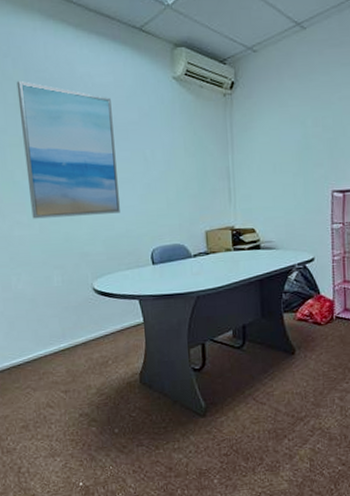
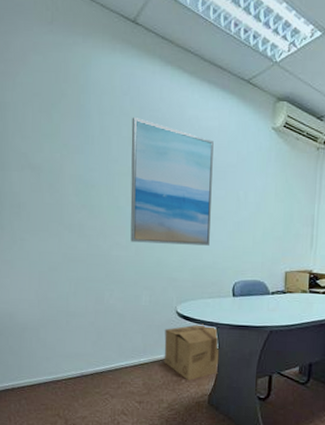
cardboard box: none [83,298,147,361] -> present [164,323,219,381]

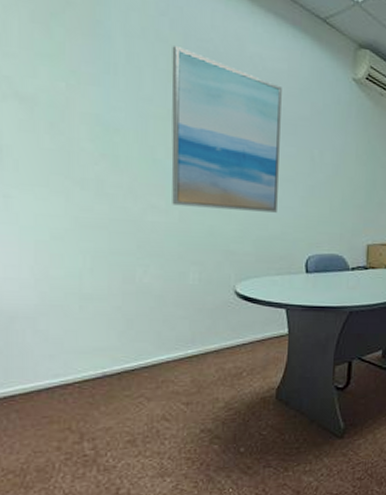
cardboard box: present [164,323,219,381] -> none [219,305,290,373]

